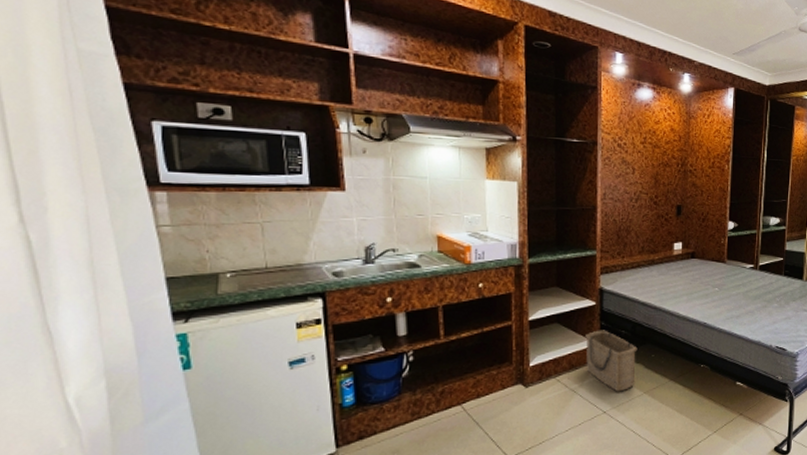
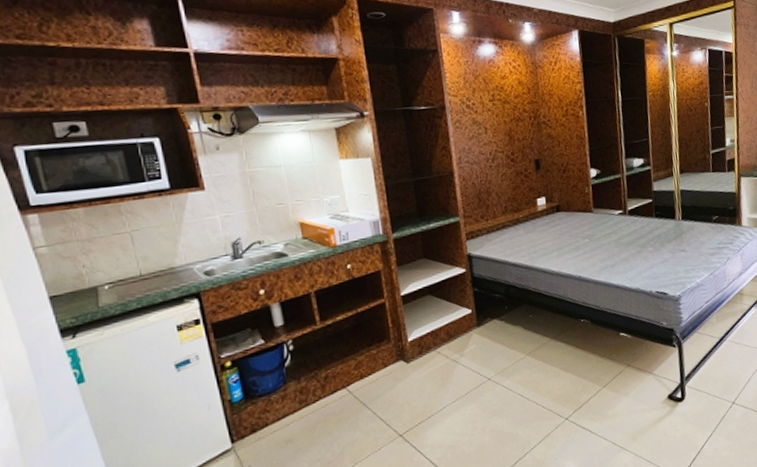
basket: present [585,330,638,392] -> none [459,296,516,357]

